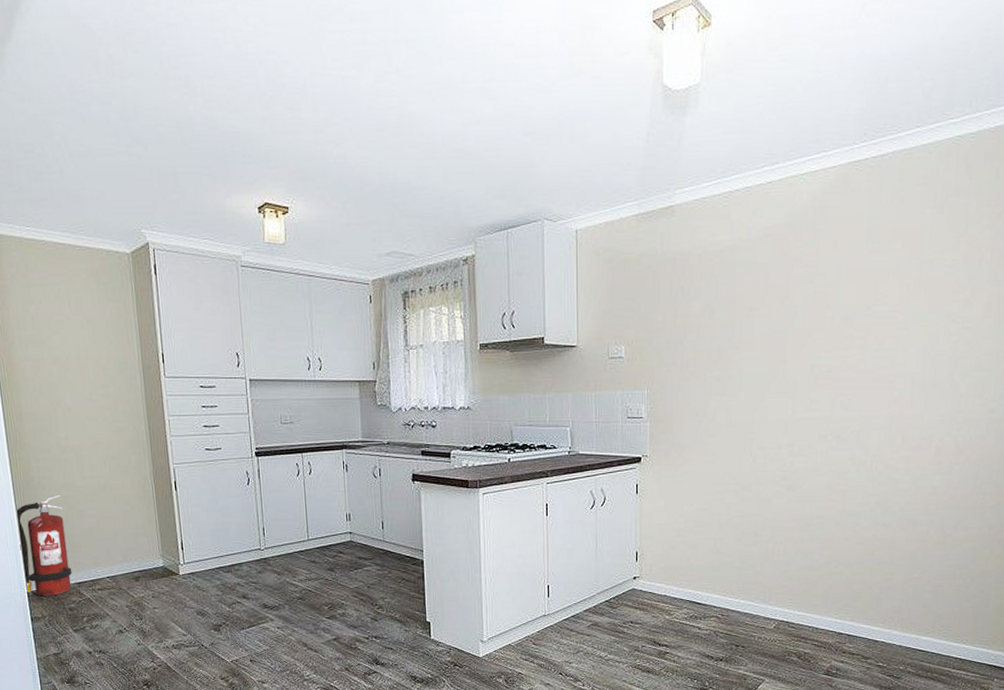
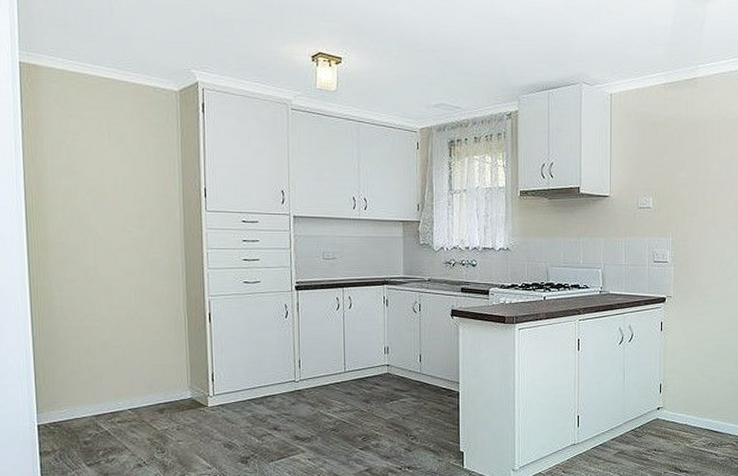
fire extinguisher: present [17,494,72,597] -> none [33,324,90,430]

